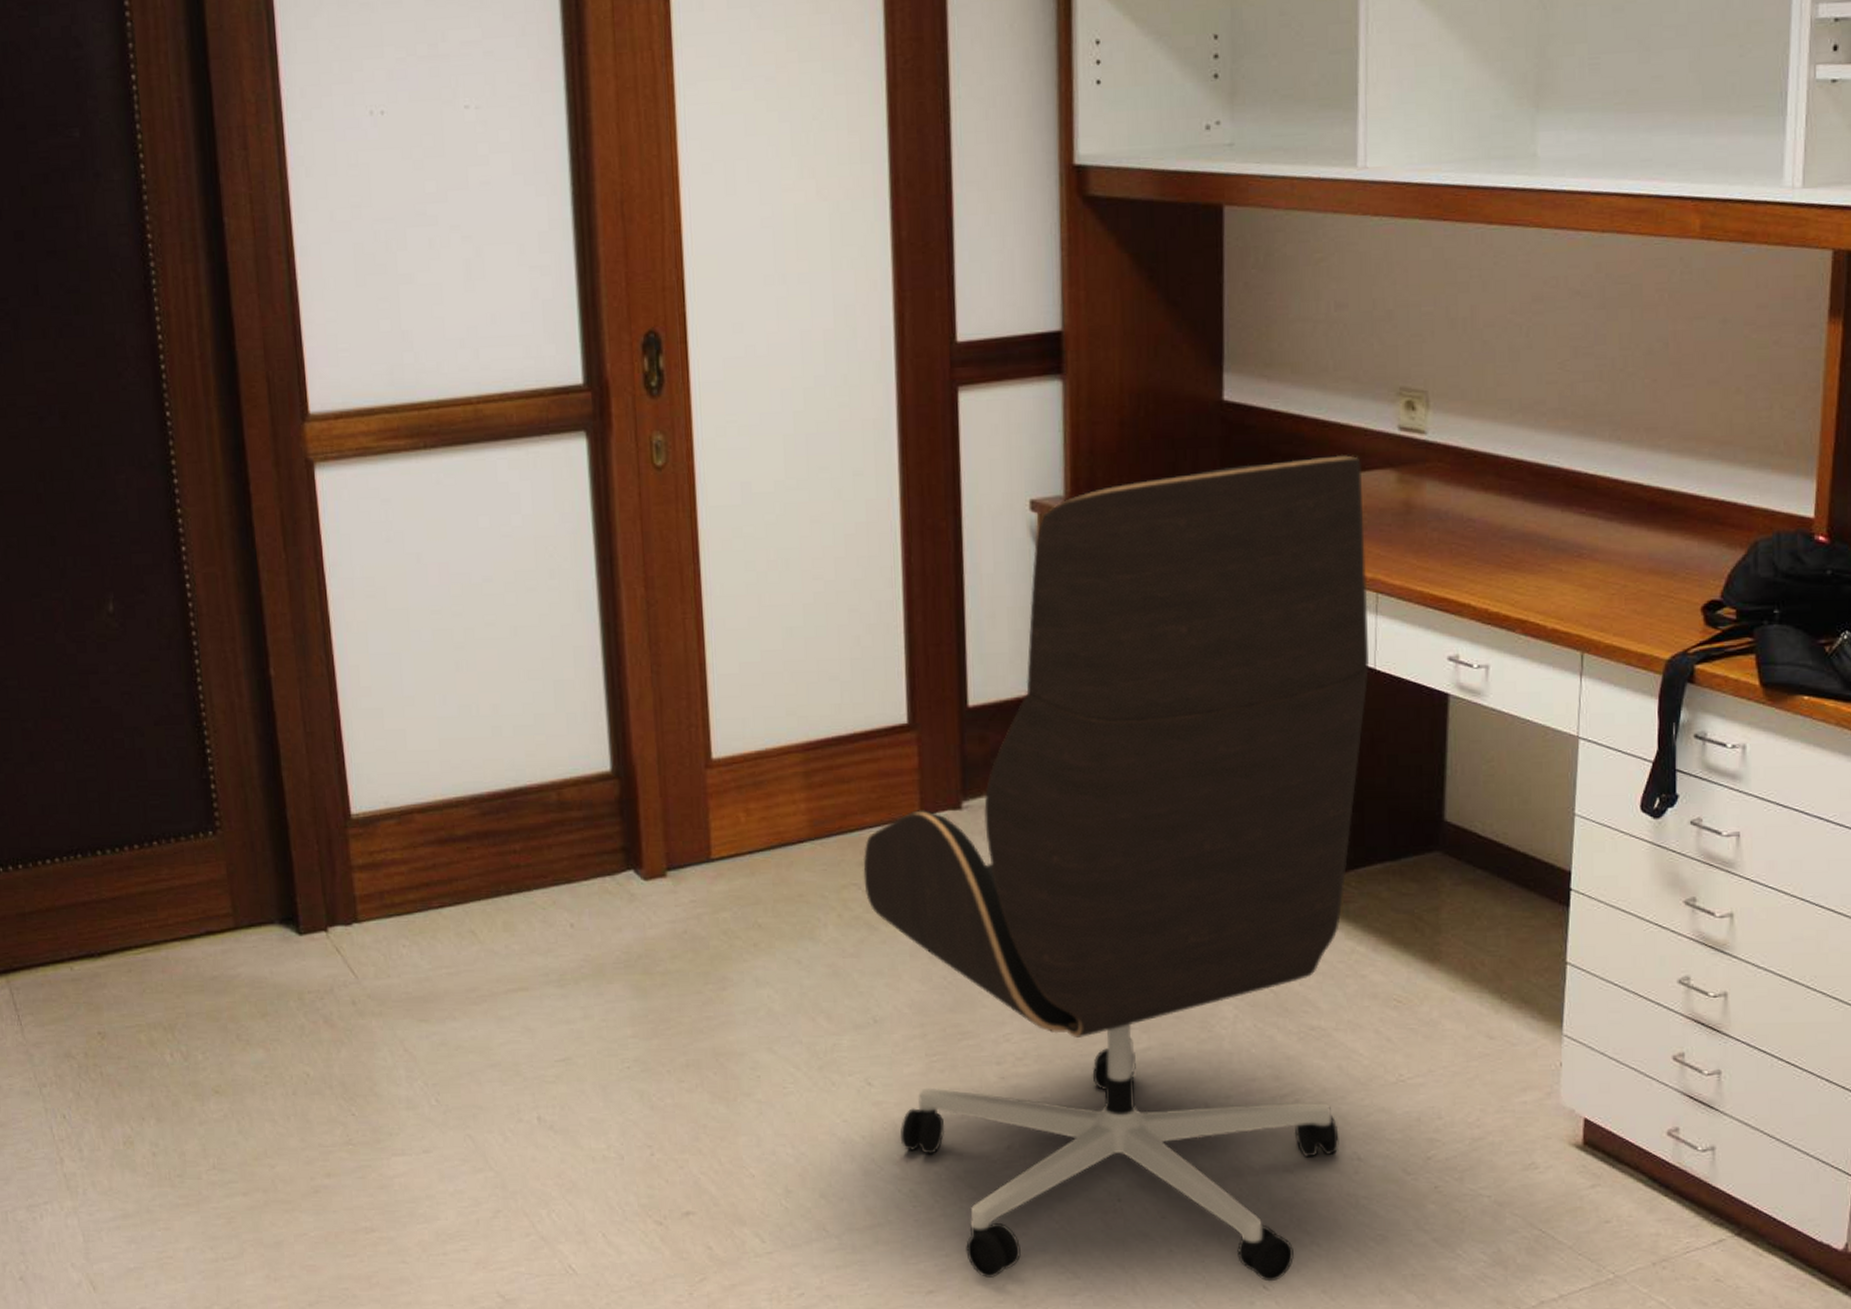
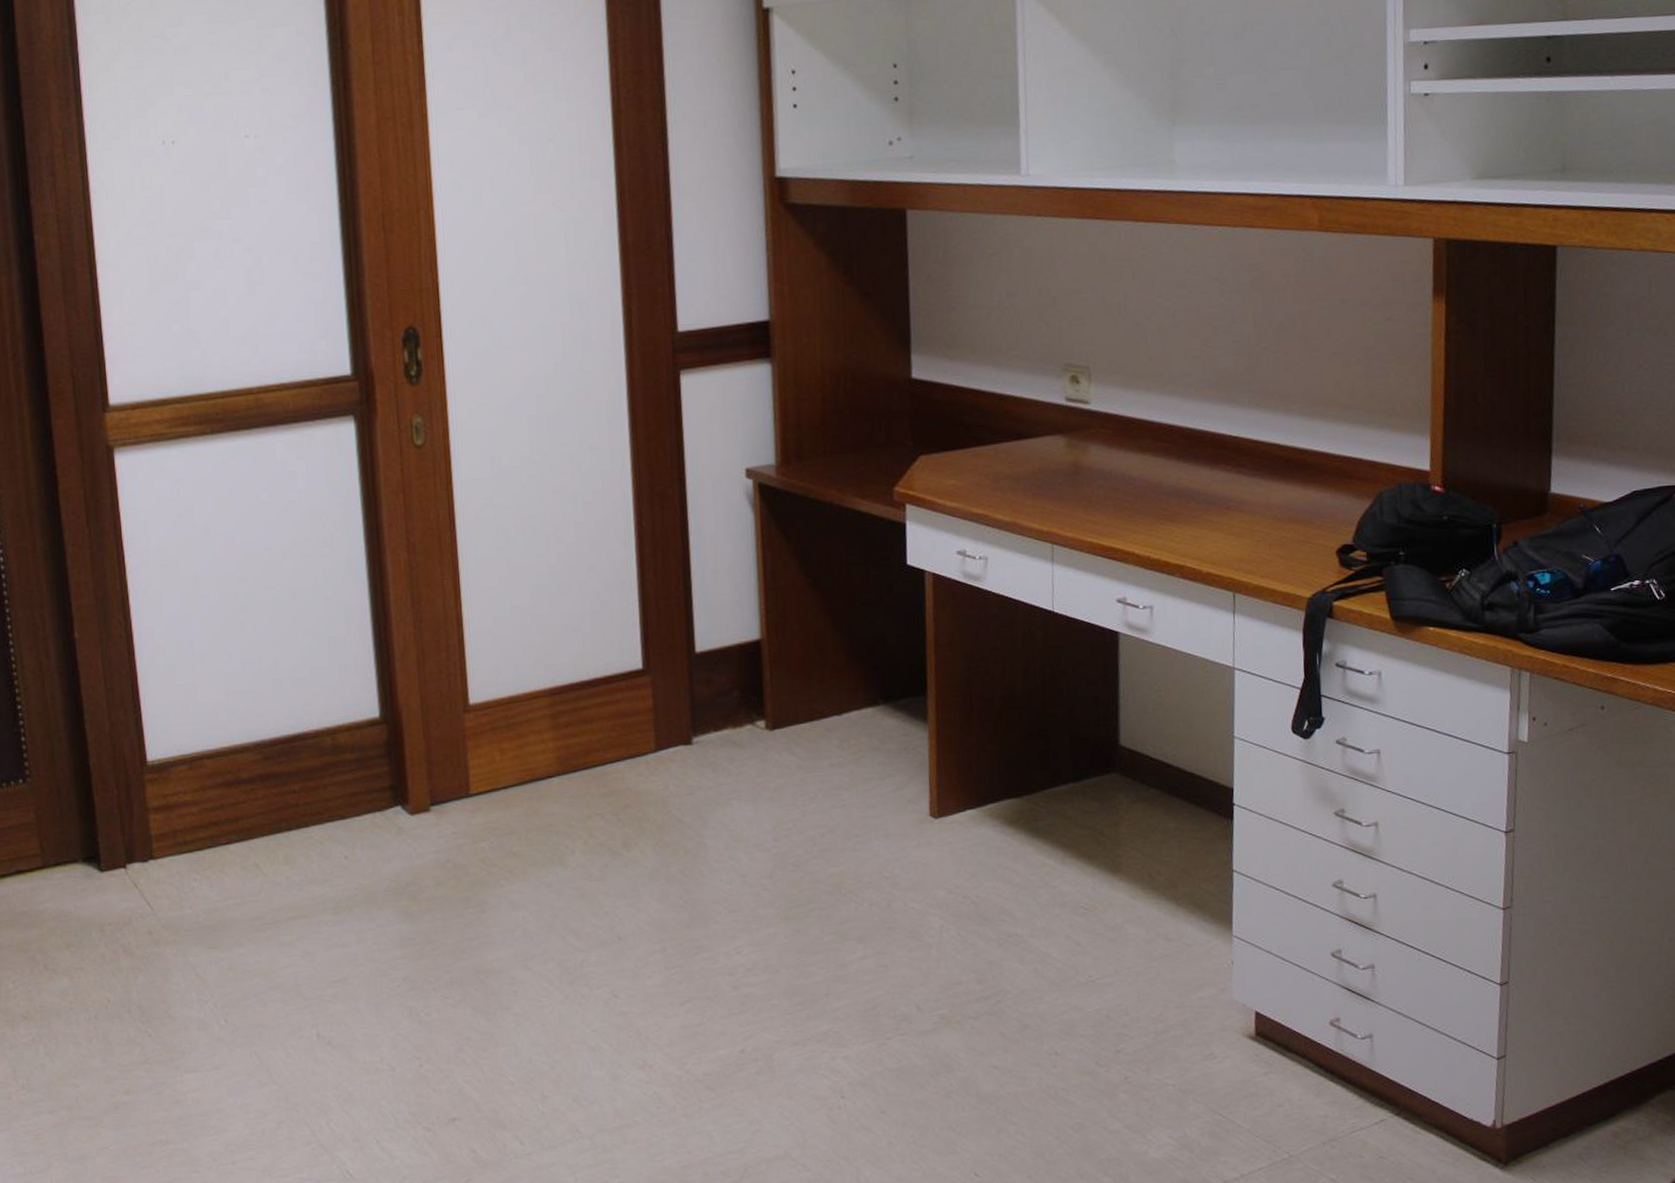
office chair: present [863,454,1369,1282] -> none [605,422,1048,1173]

